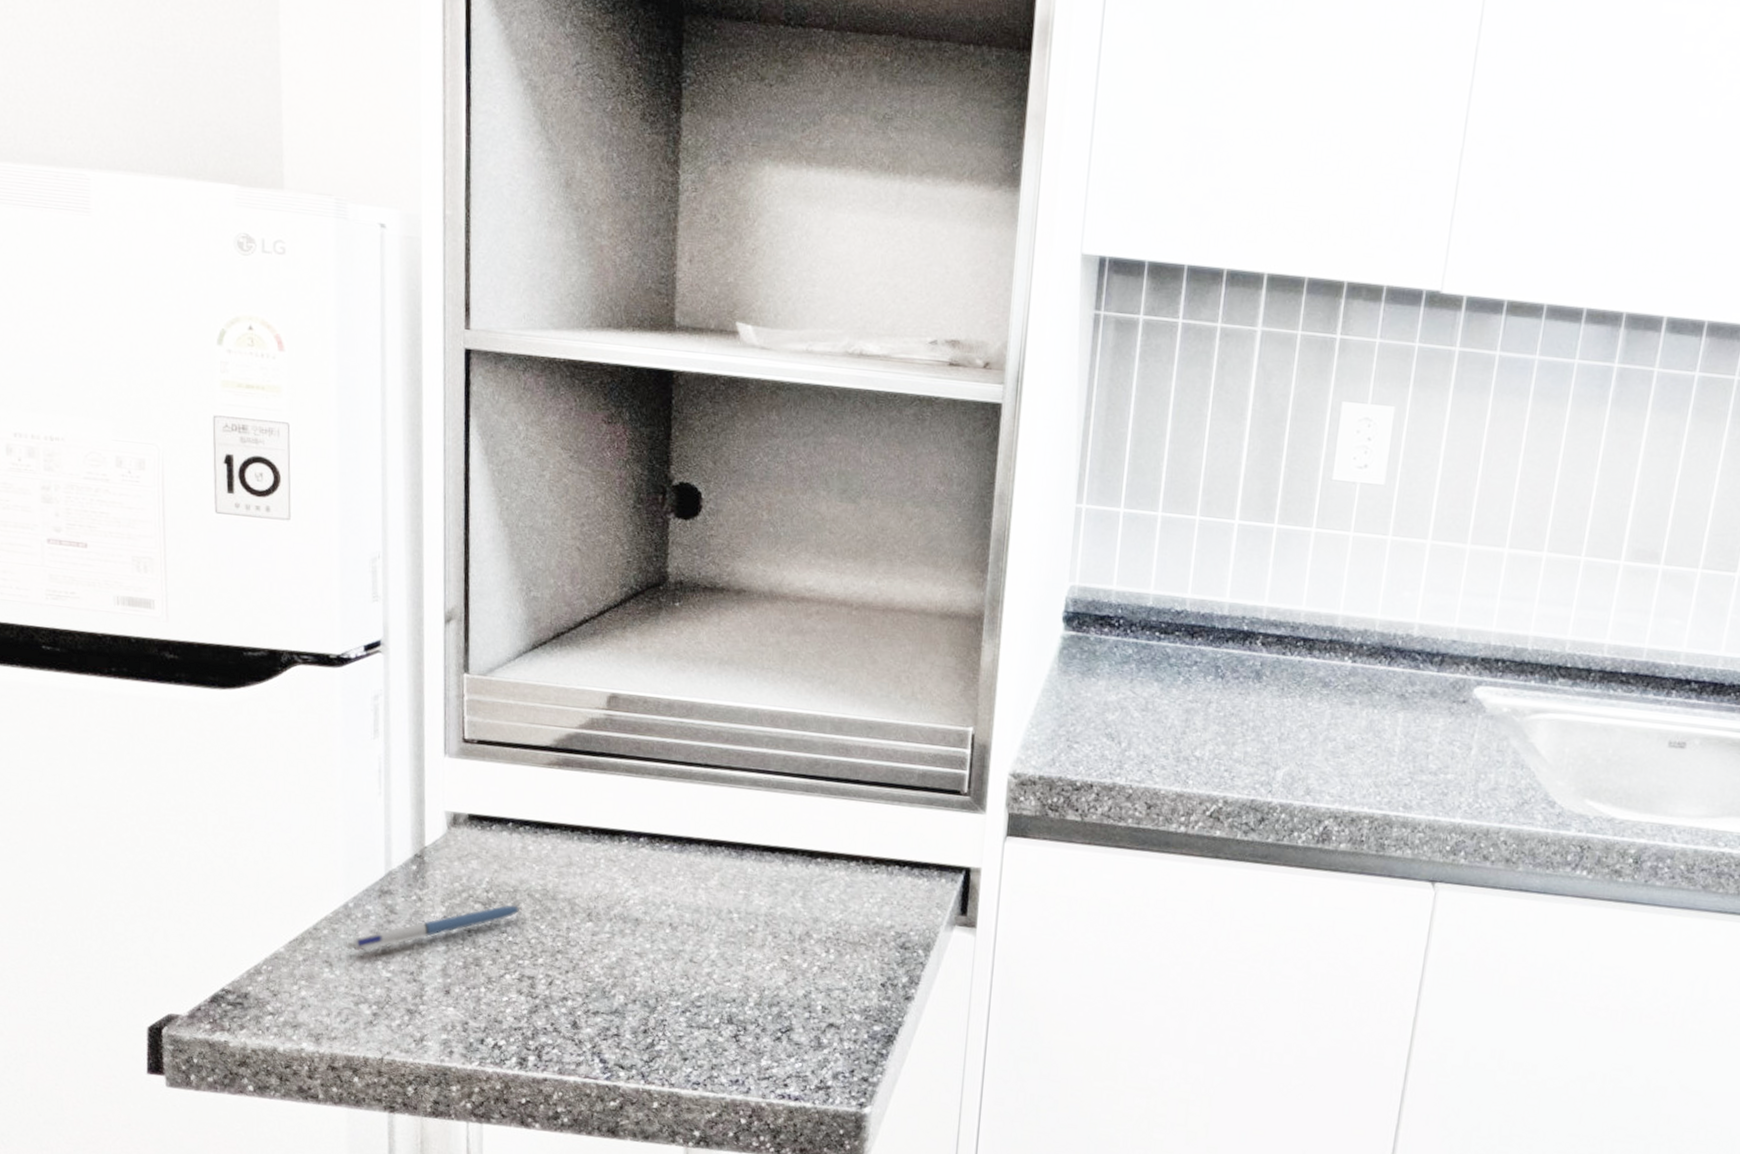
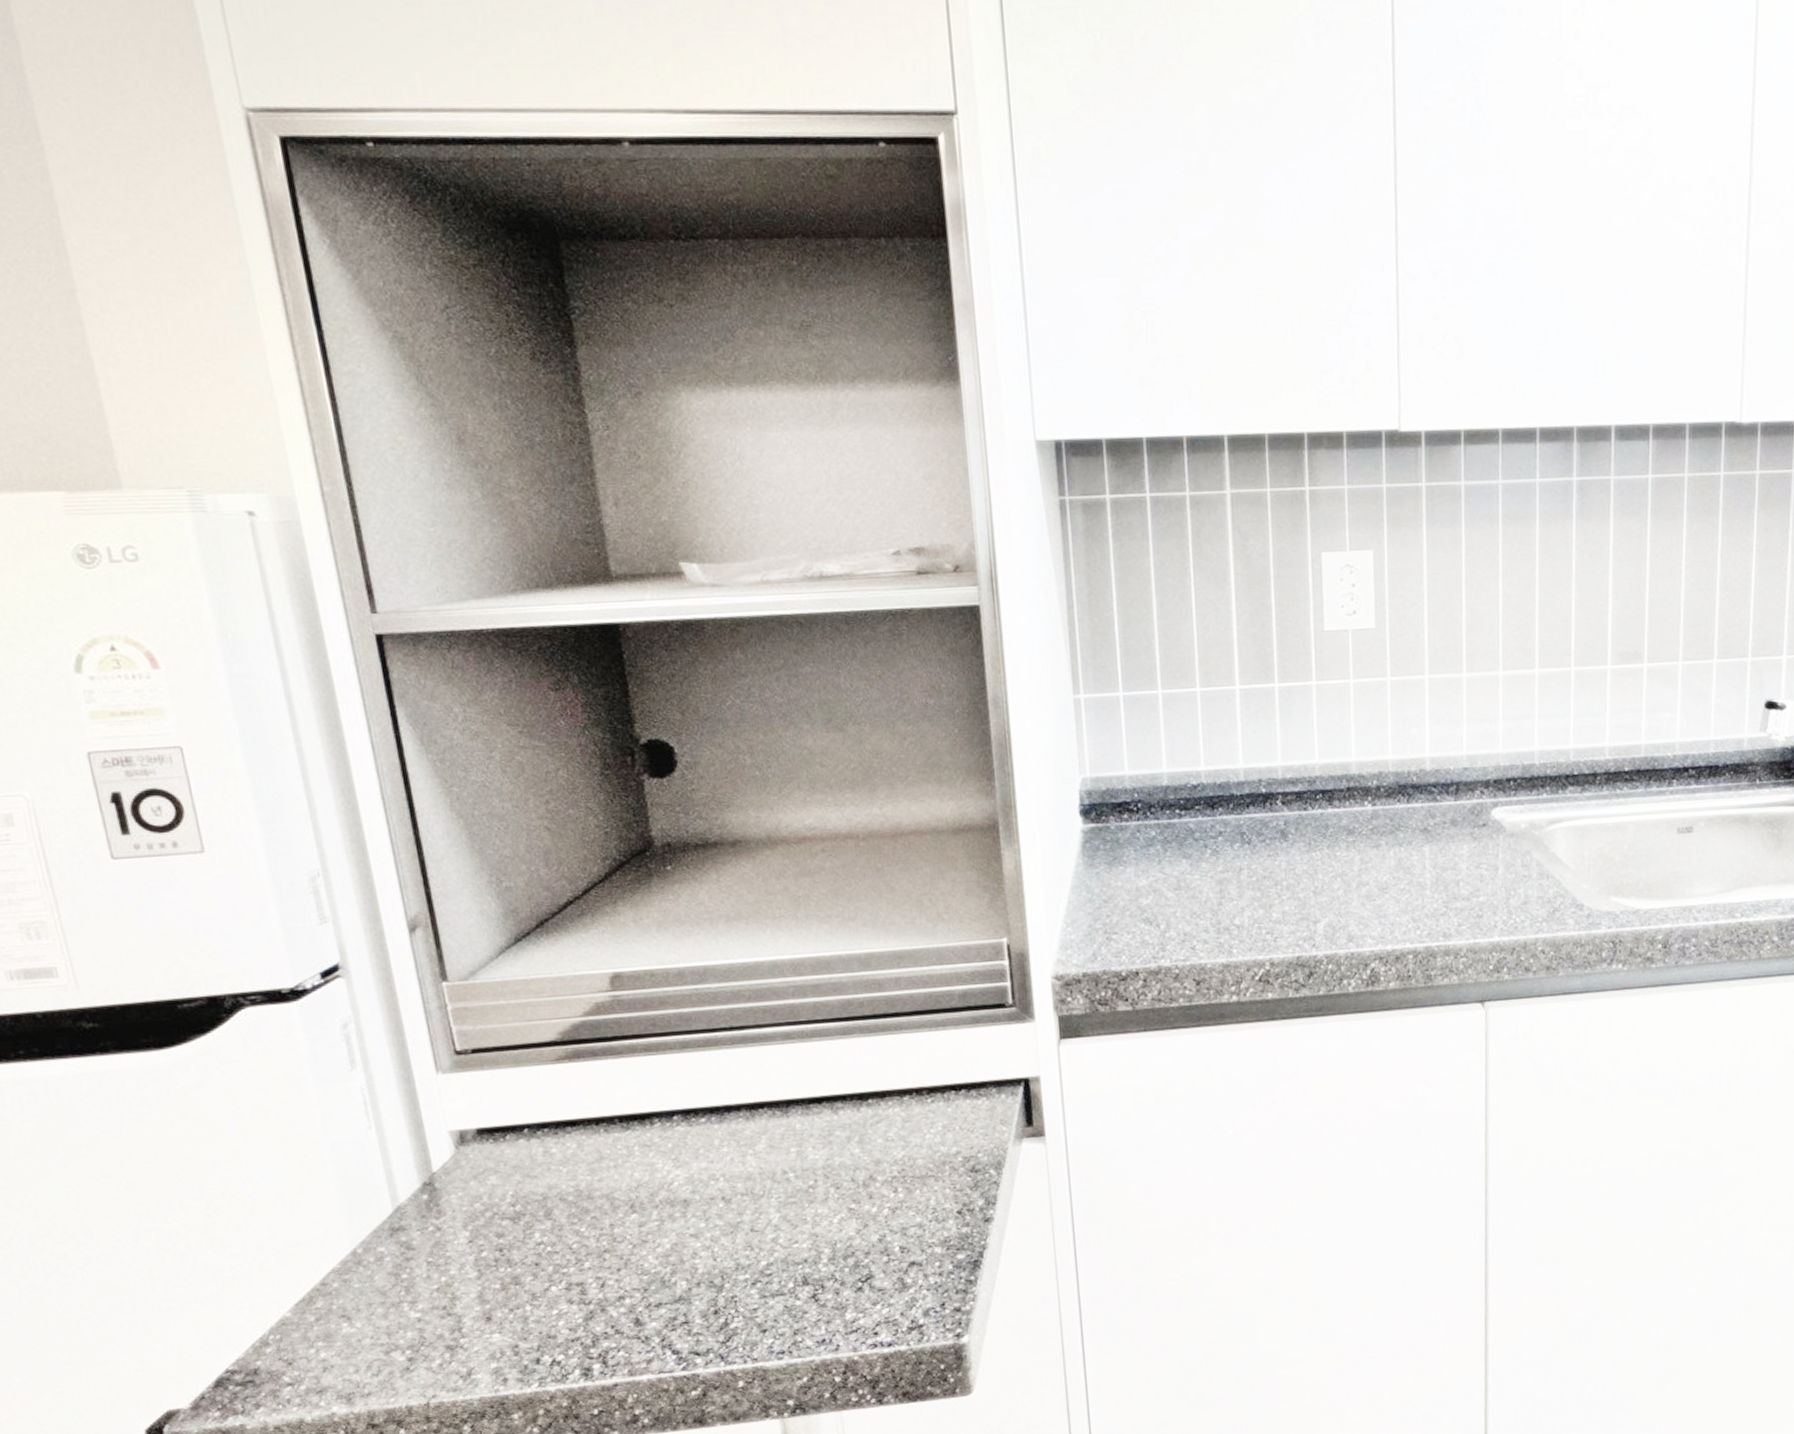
pen: present [346,905,522,950] -> none [362,1213,556,1298]

